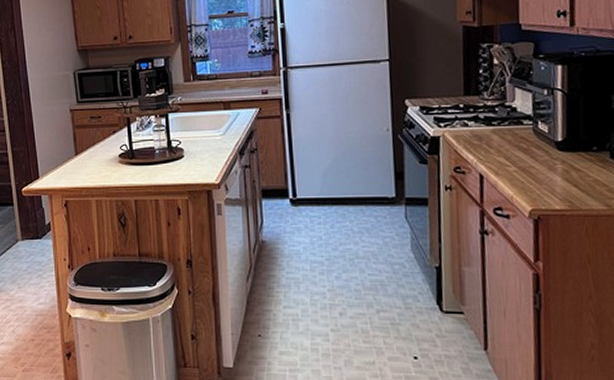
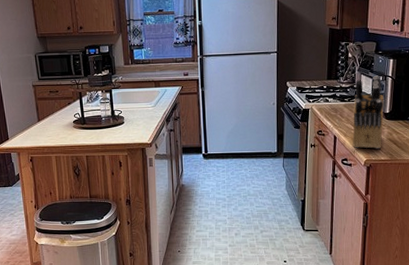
knife block: none [506,88,555,193] -> present [352,75,384,149]

